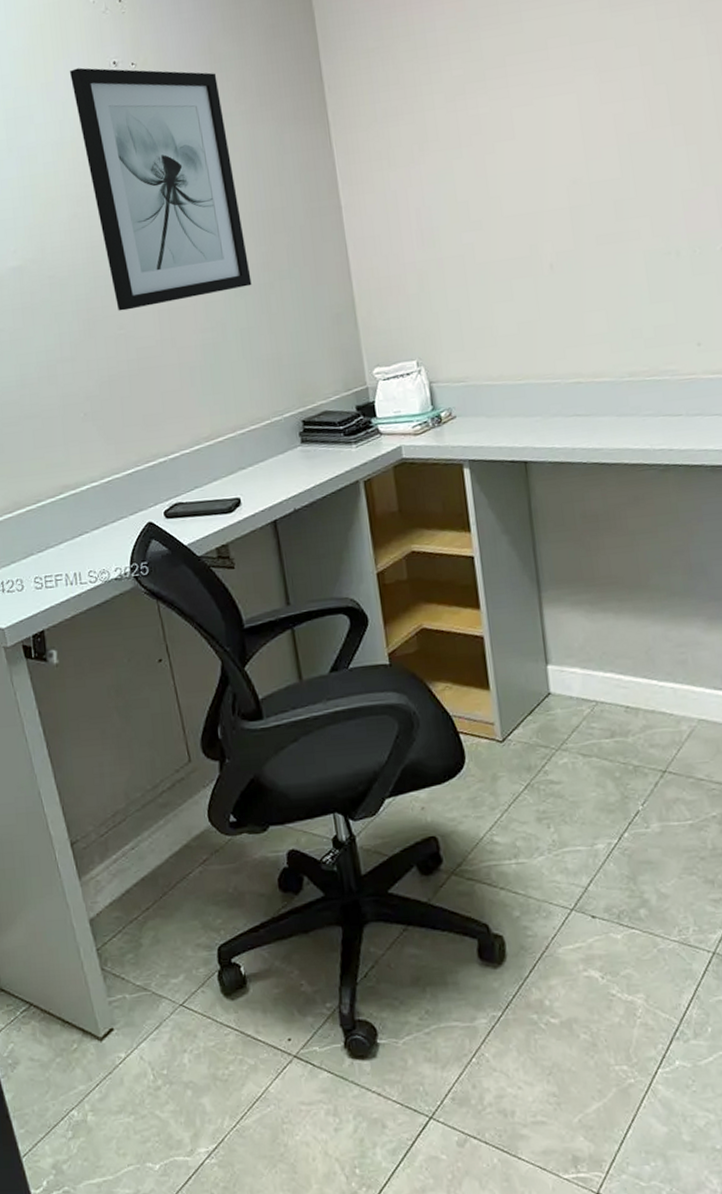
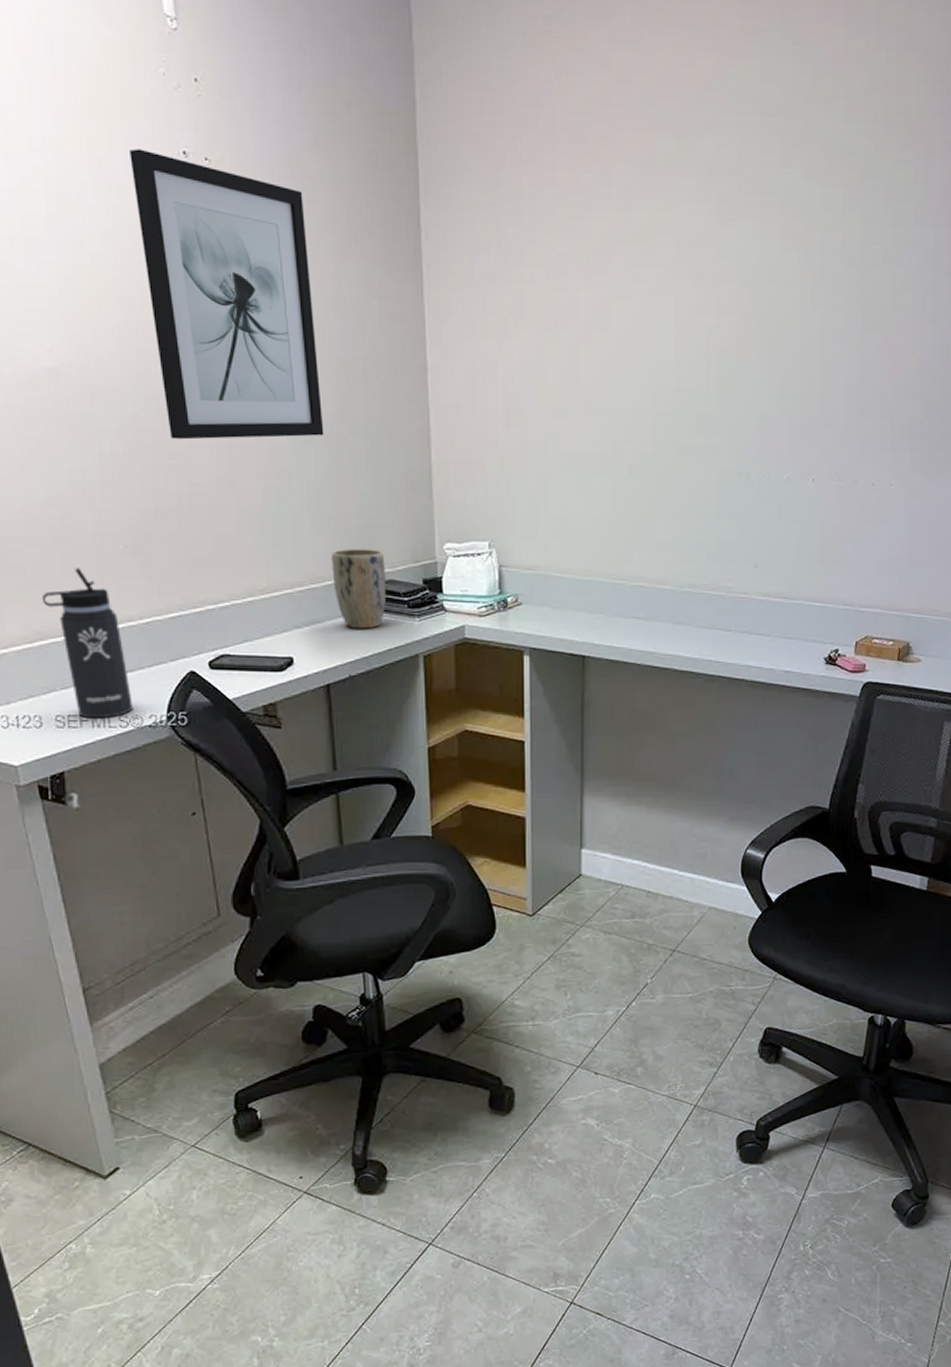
thermos bottle: none [18,439,100,578] -> present [42,568,133,719]
plant pot: none [267,384,323,463] -> present [331,549,387,629]

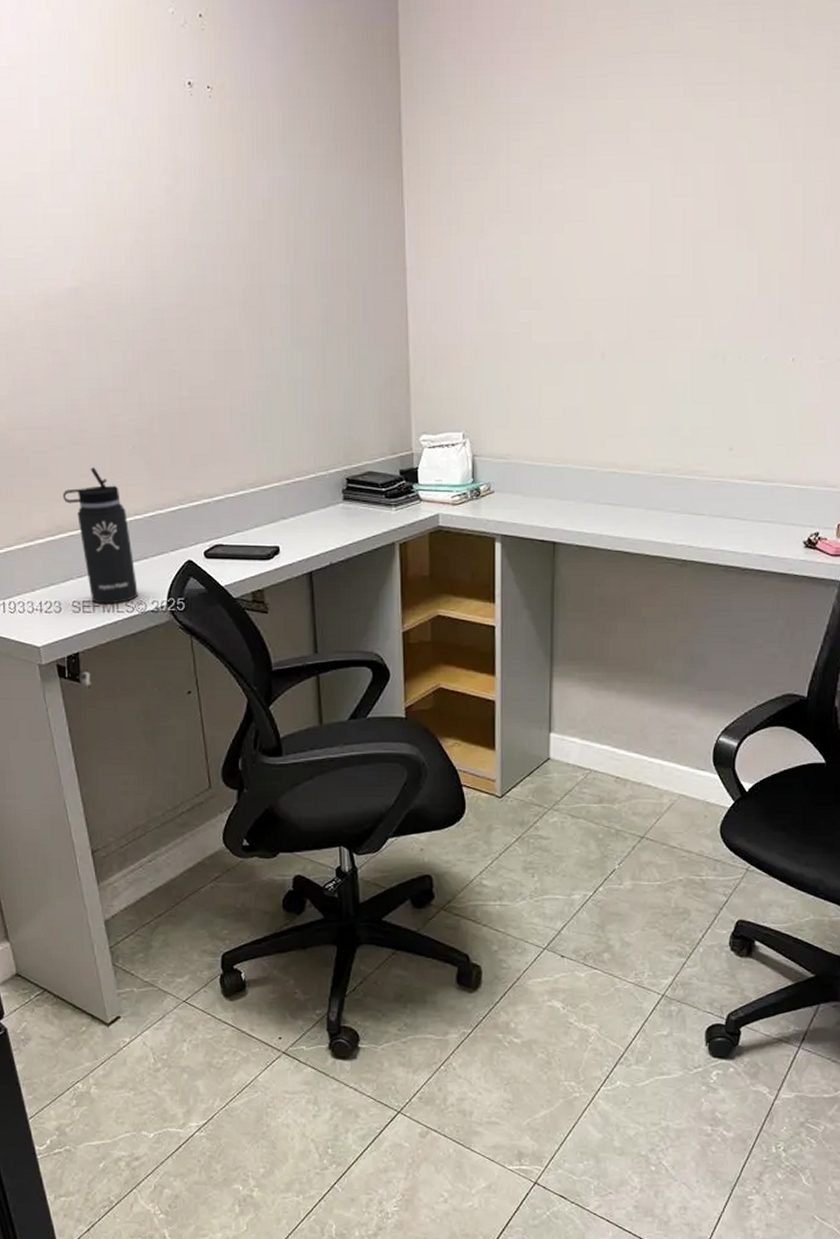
wall art: present [130,148,324,440] -> none [143,83,310,347]
plant pot: present [331,549,387,629] -> none [315,443,366,519]

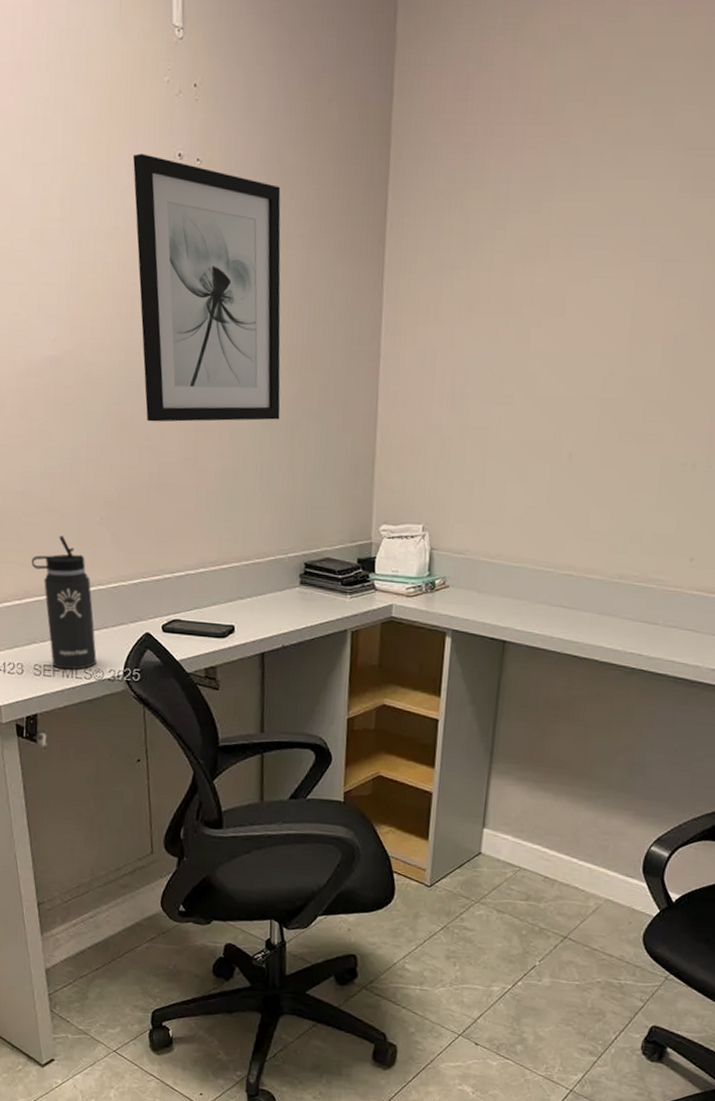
wall art: none [143,83,310,347] -> present [133,154,281,422]

